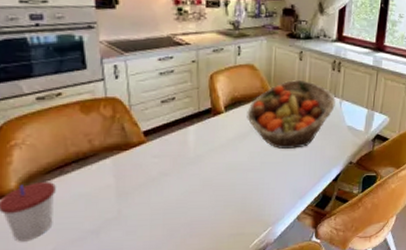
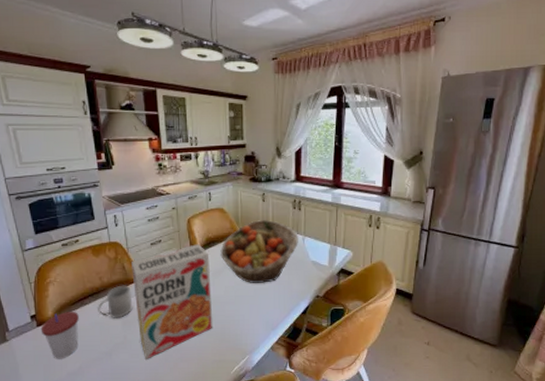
mug: none [84,149,132,189] -> present [98,285,133,318]
cereal box: none [132,104,234,237] -> present [130,244,213,359]

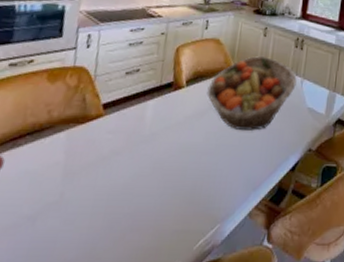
mug: present [98,285,133,318] -> none [33,122,87,167]
cereal box: present [130,244,213,359] -> none [81,77,194,228]

